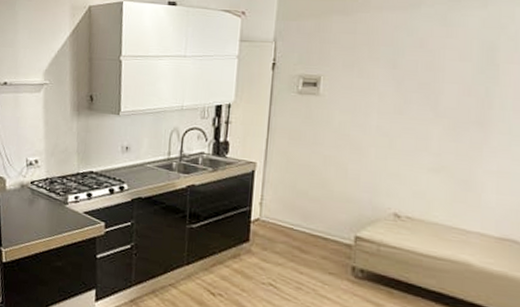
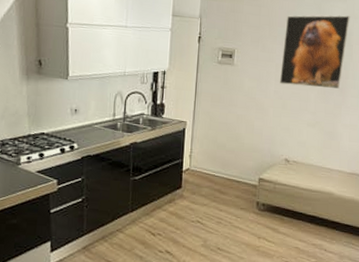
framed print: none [385,26,494,123] -> present [280,15,350,89]

